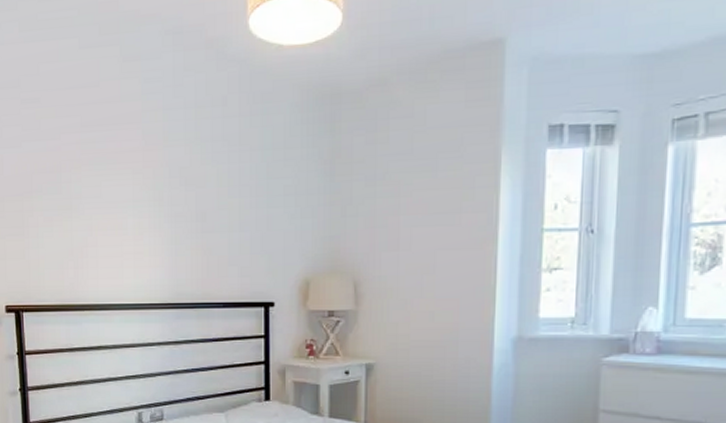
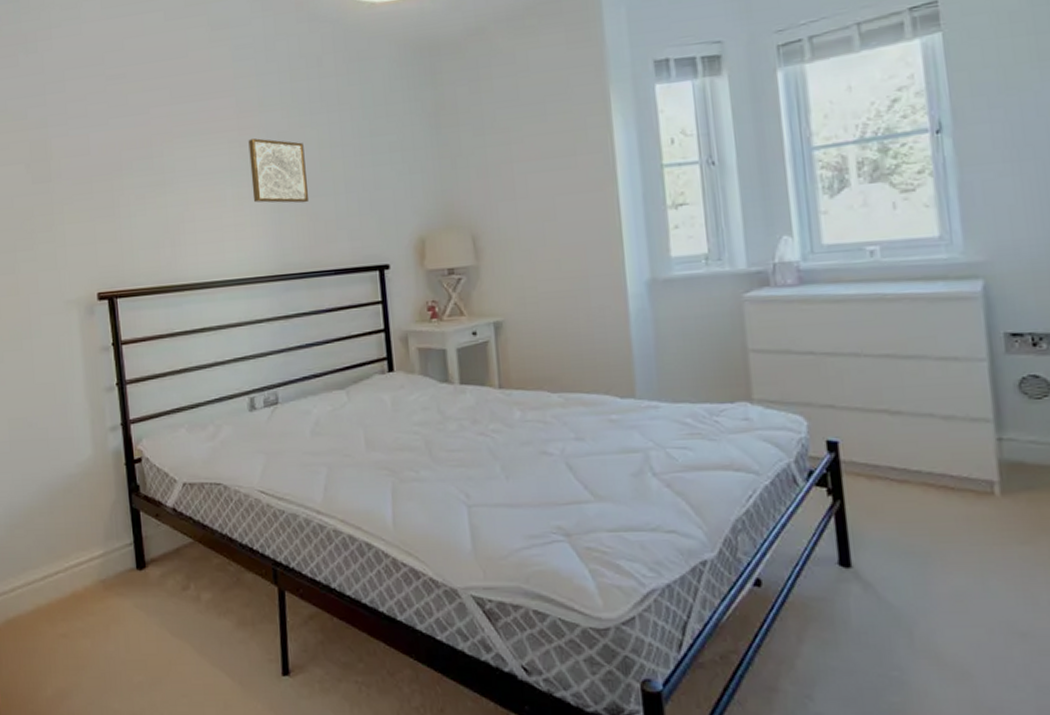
wall art: none [152,172,205,238] -> present [248,138,310,203]

